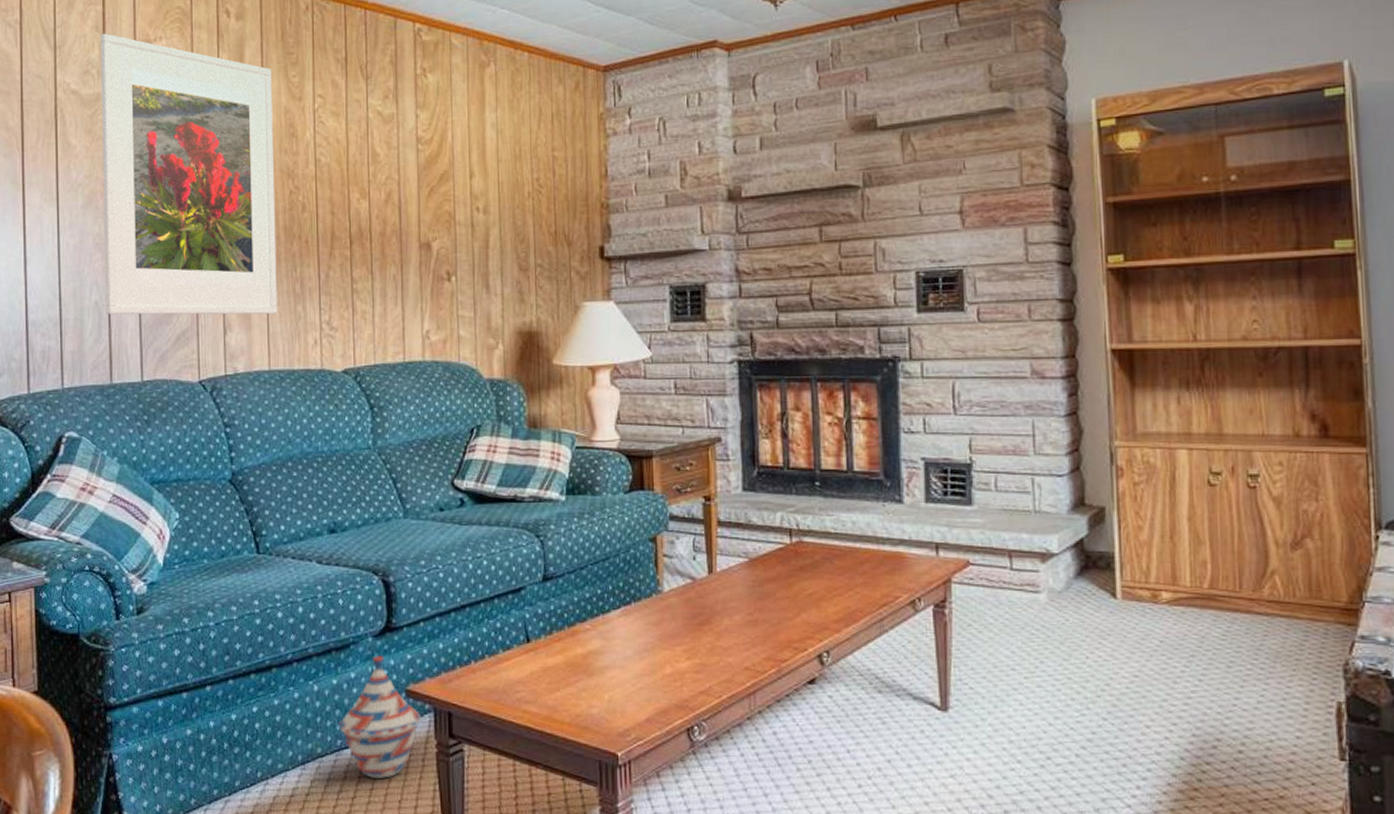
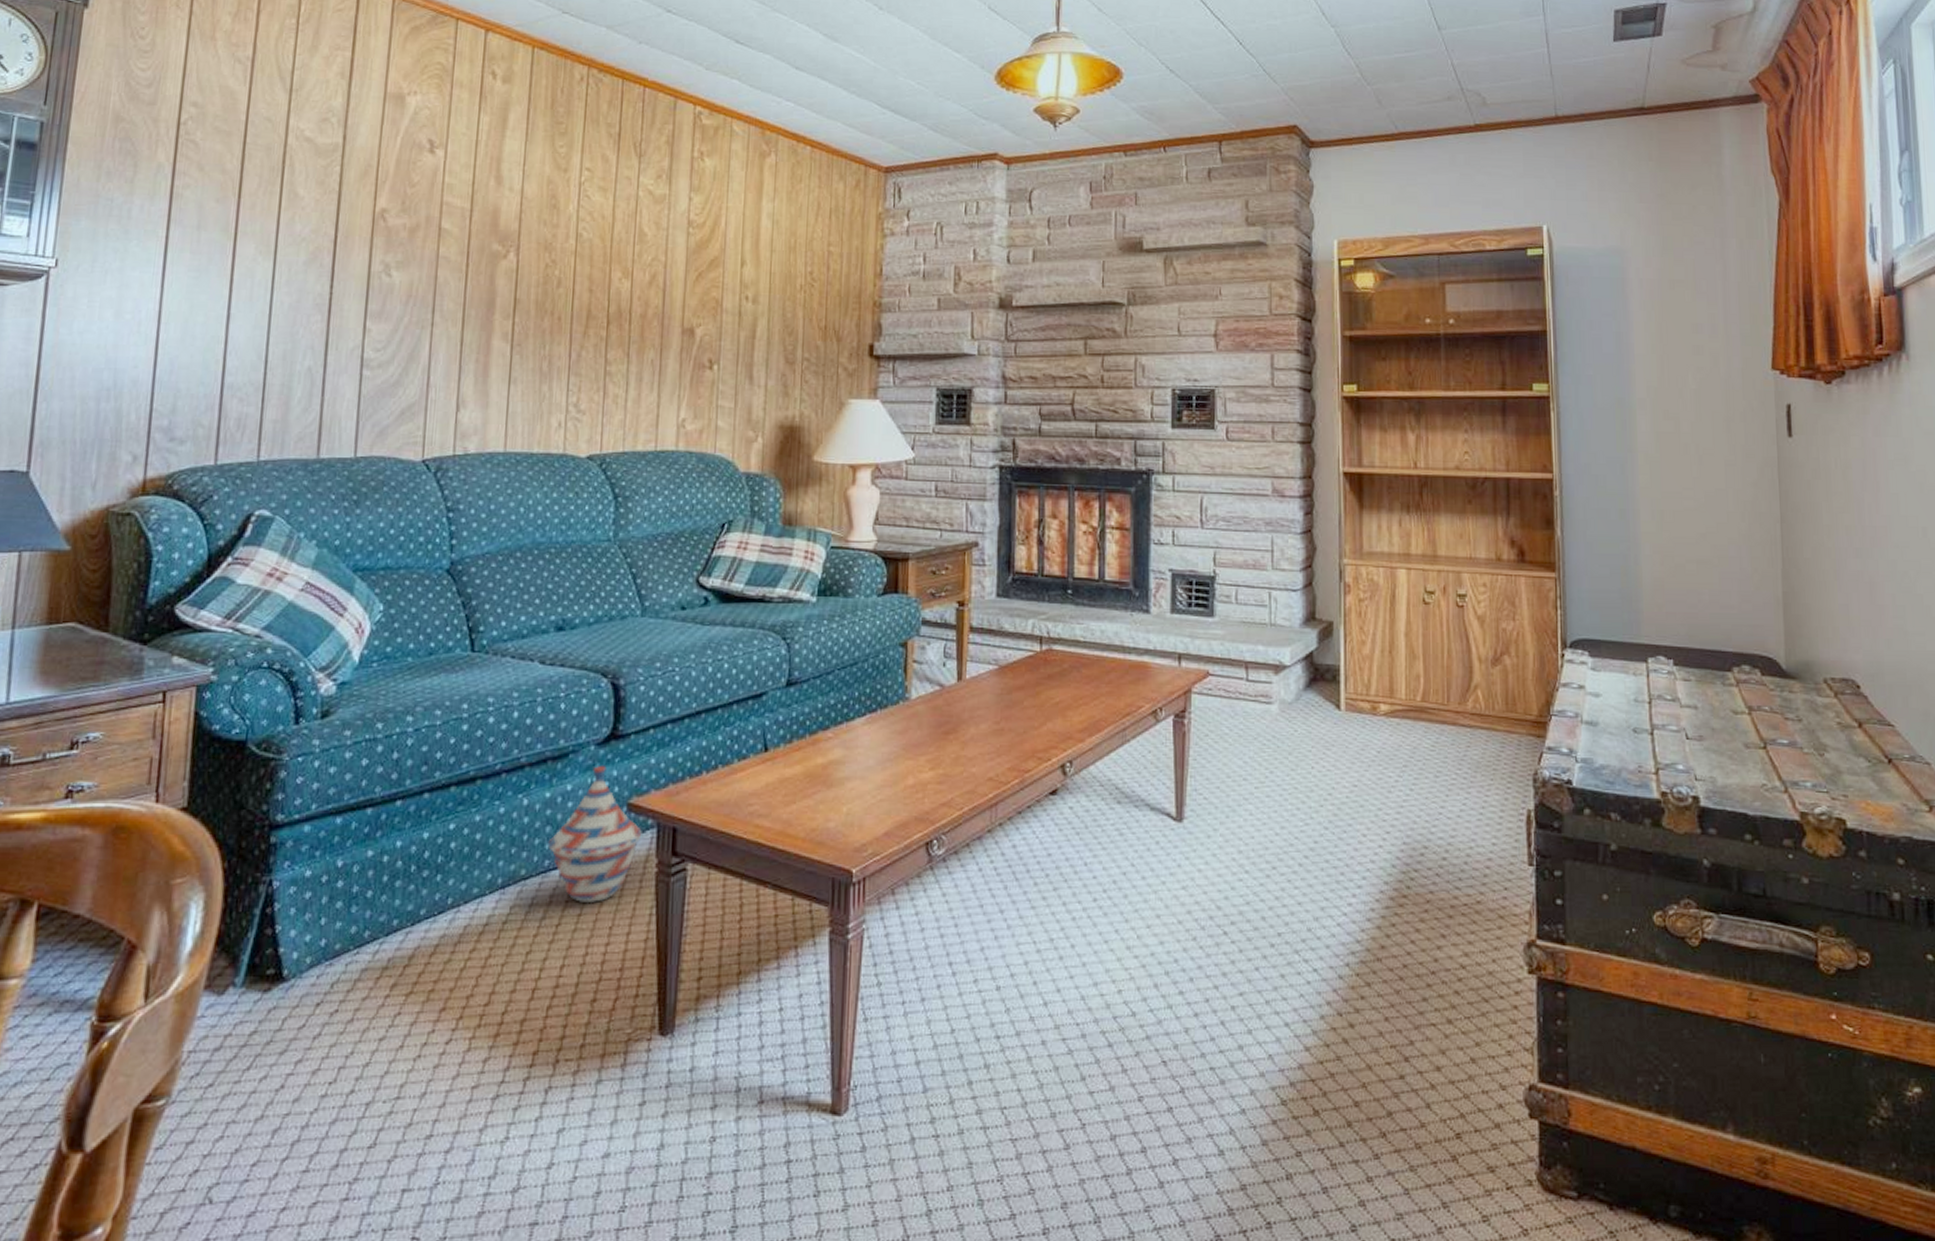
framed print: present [100,33,278,315] -> none [320,81,537,393]

